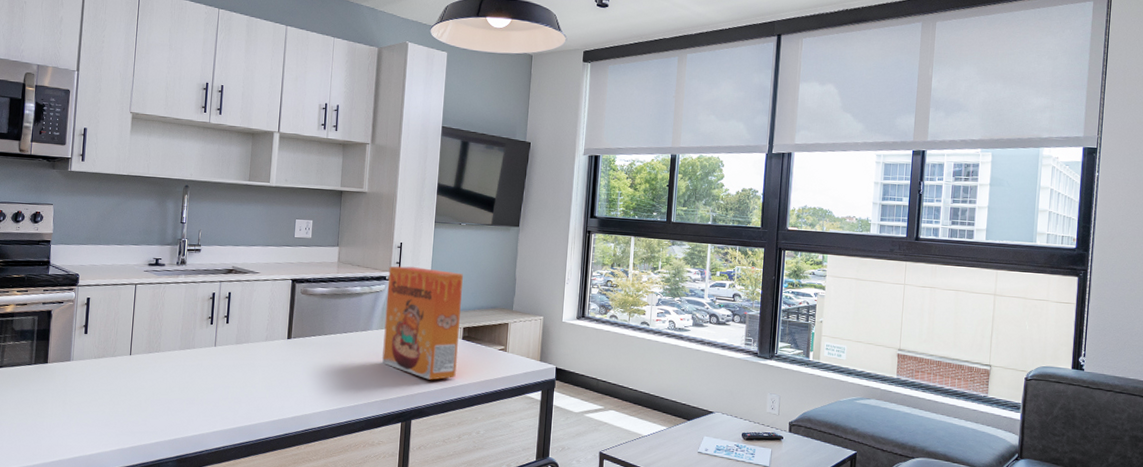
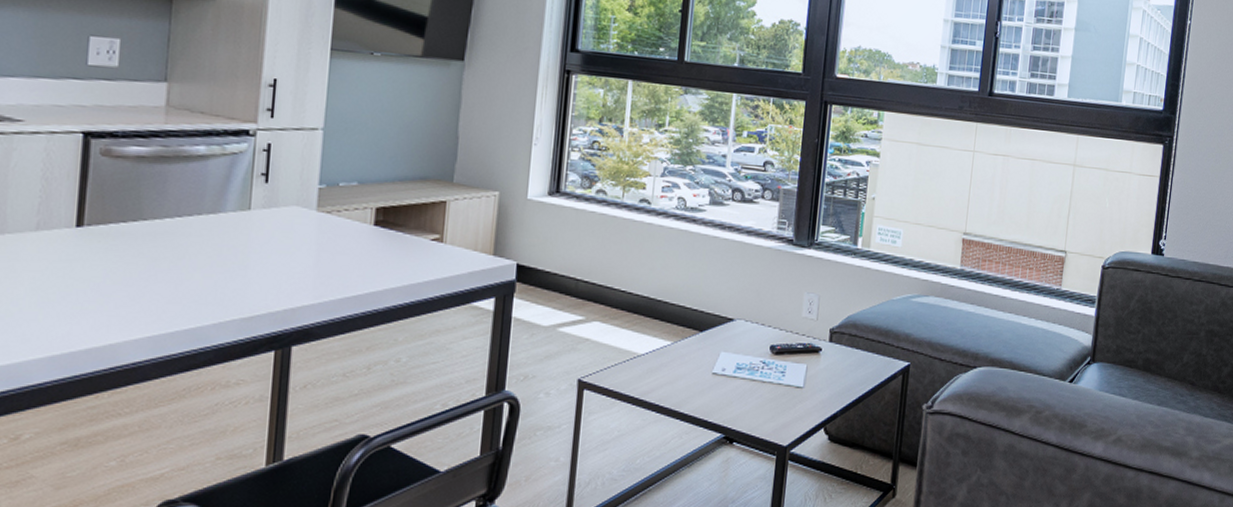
cereal box: present [382,266,463,380] -> none [243,114,376,286]

